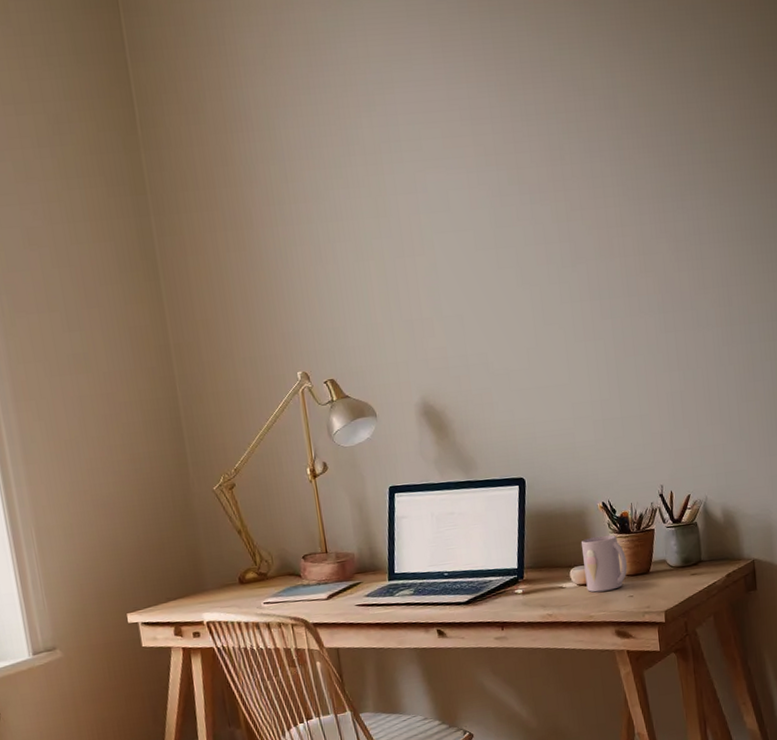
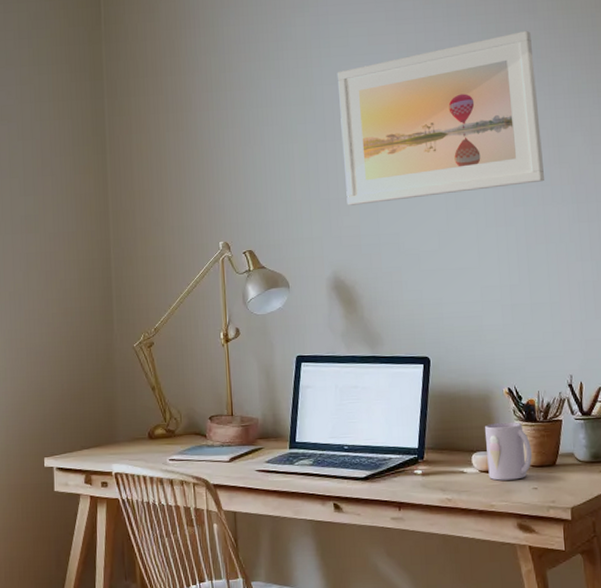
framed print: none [411,129,632,326] -> present [337,30,545,206]

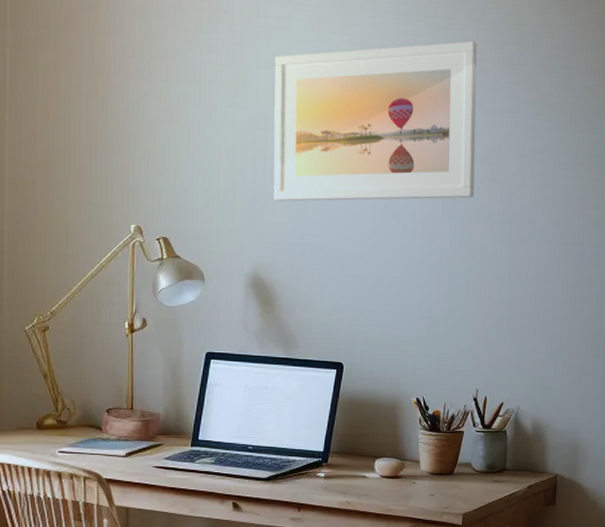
mug: present [484,422,532,481] -> none [389,430,432,486]

